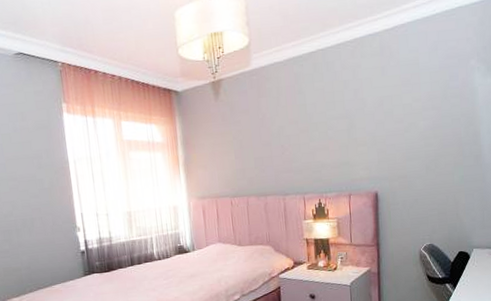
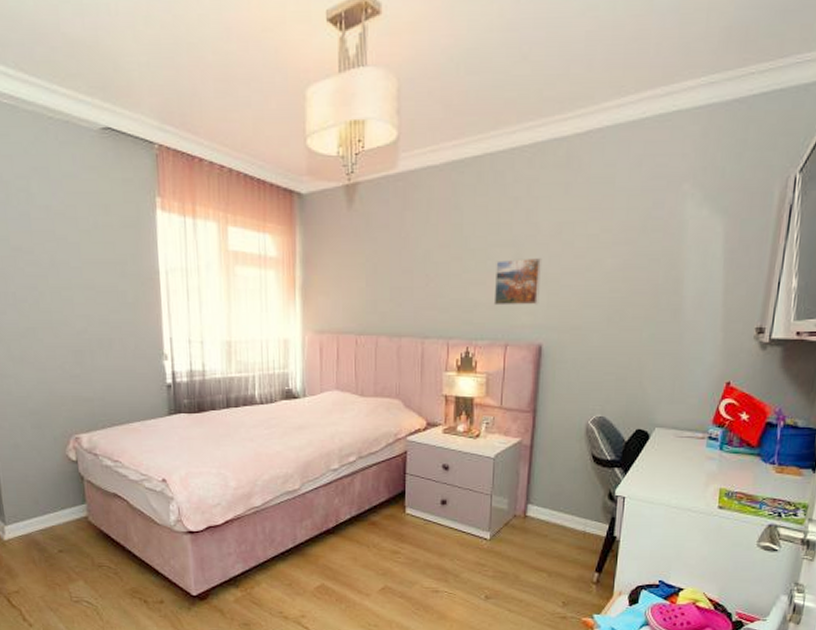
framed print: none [335,125,372,165] -> present [493,258,542,306]

